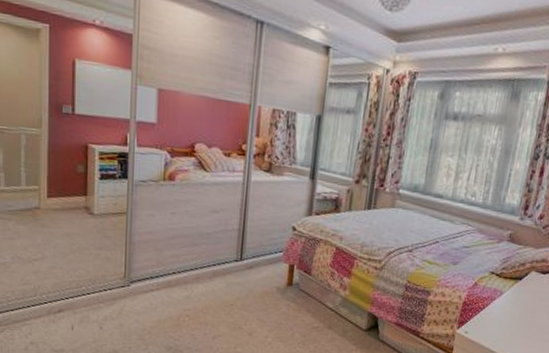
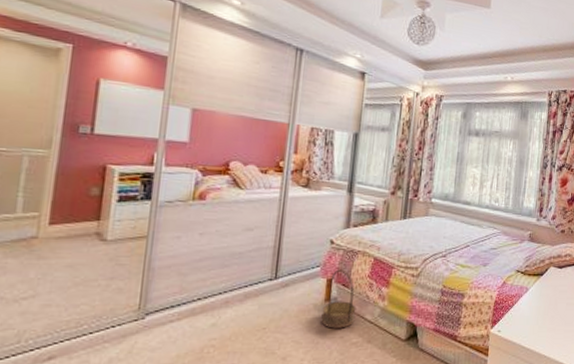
basket: none [283,256,318,313] -> present [321,269,356,329]

